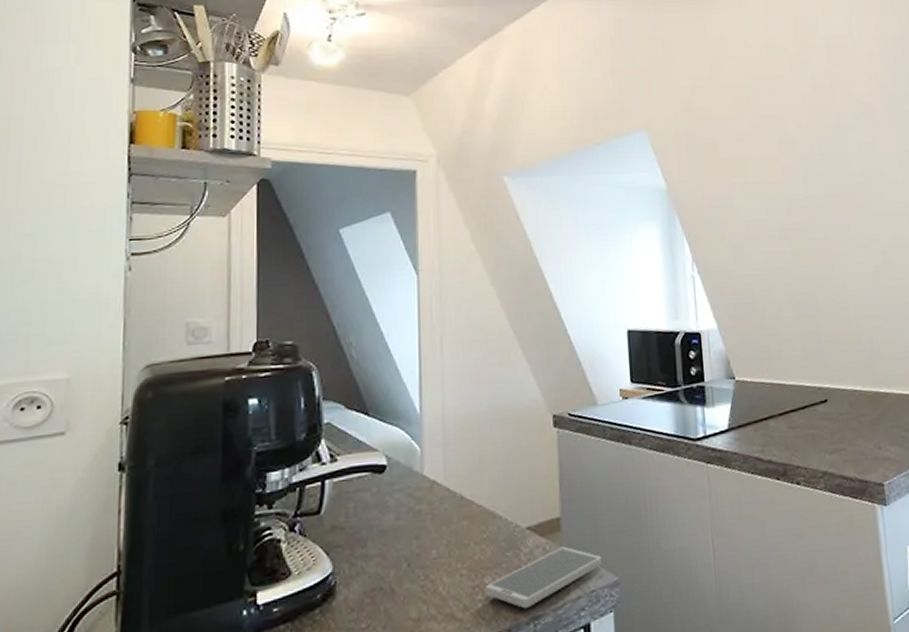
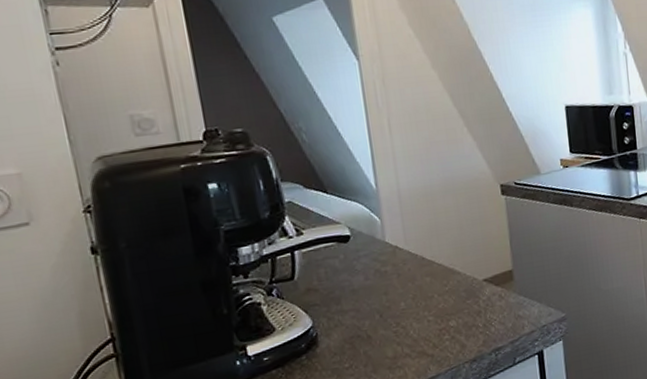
smartphone: present [486,546,601,609] -> none [451,292,551,343]

